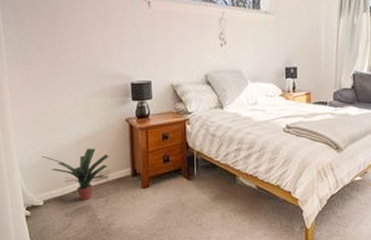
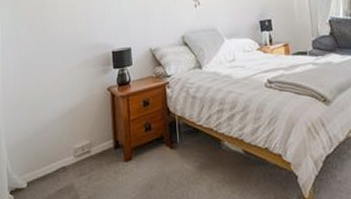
potted plant: present [41,148,110,201] -> none [27,121,92,180]

